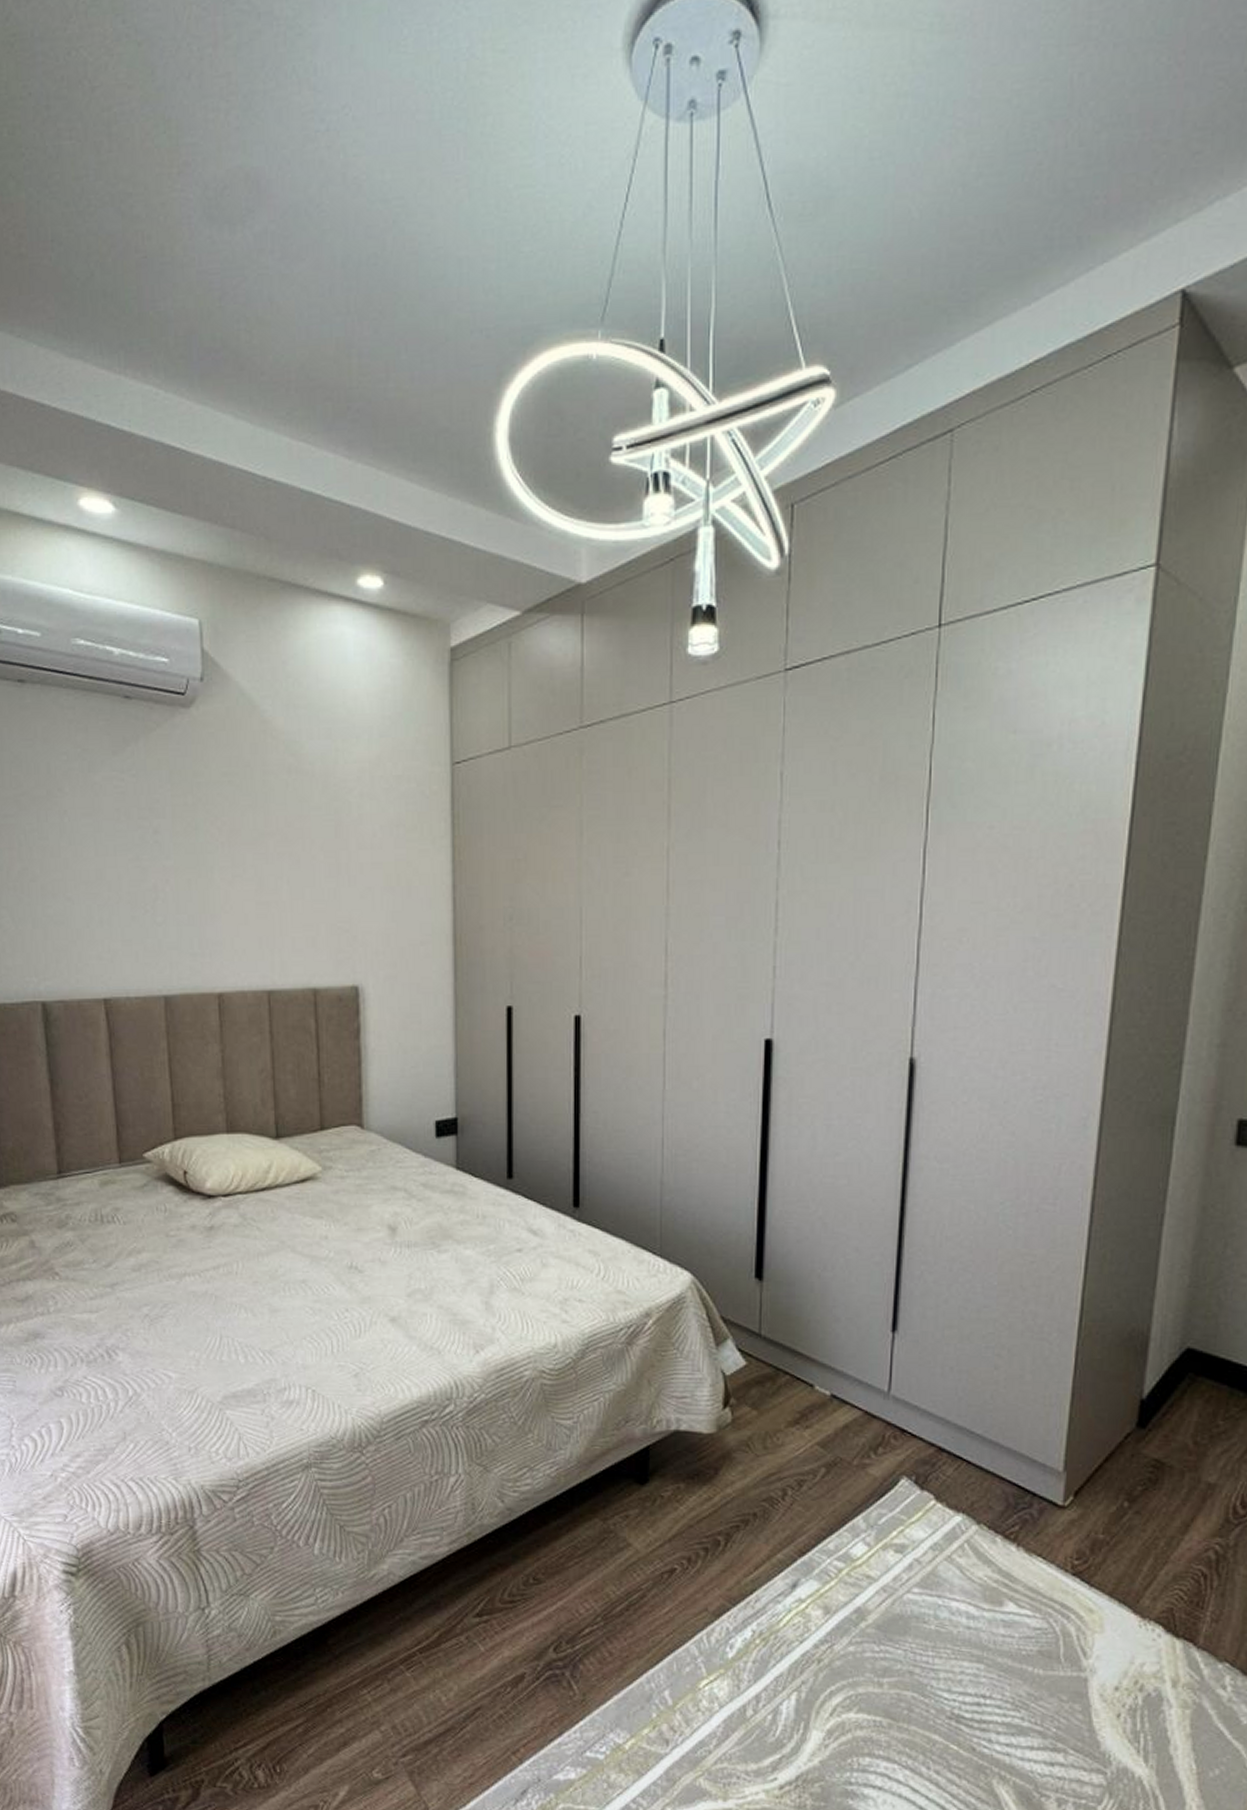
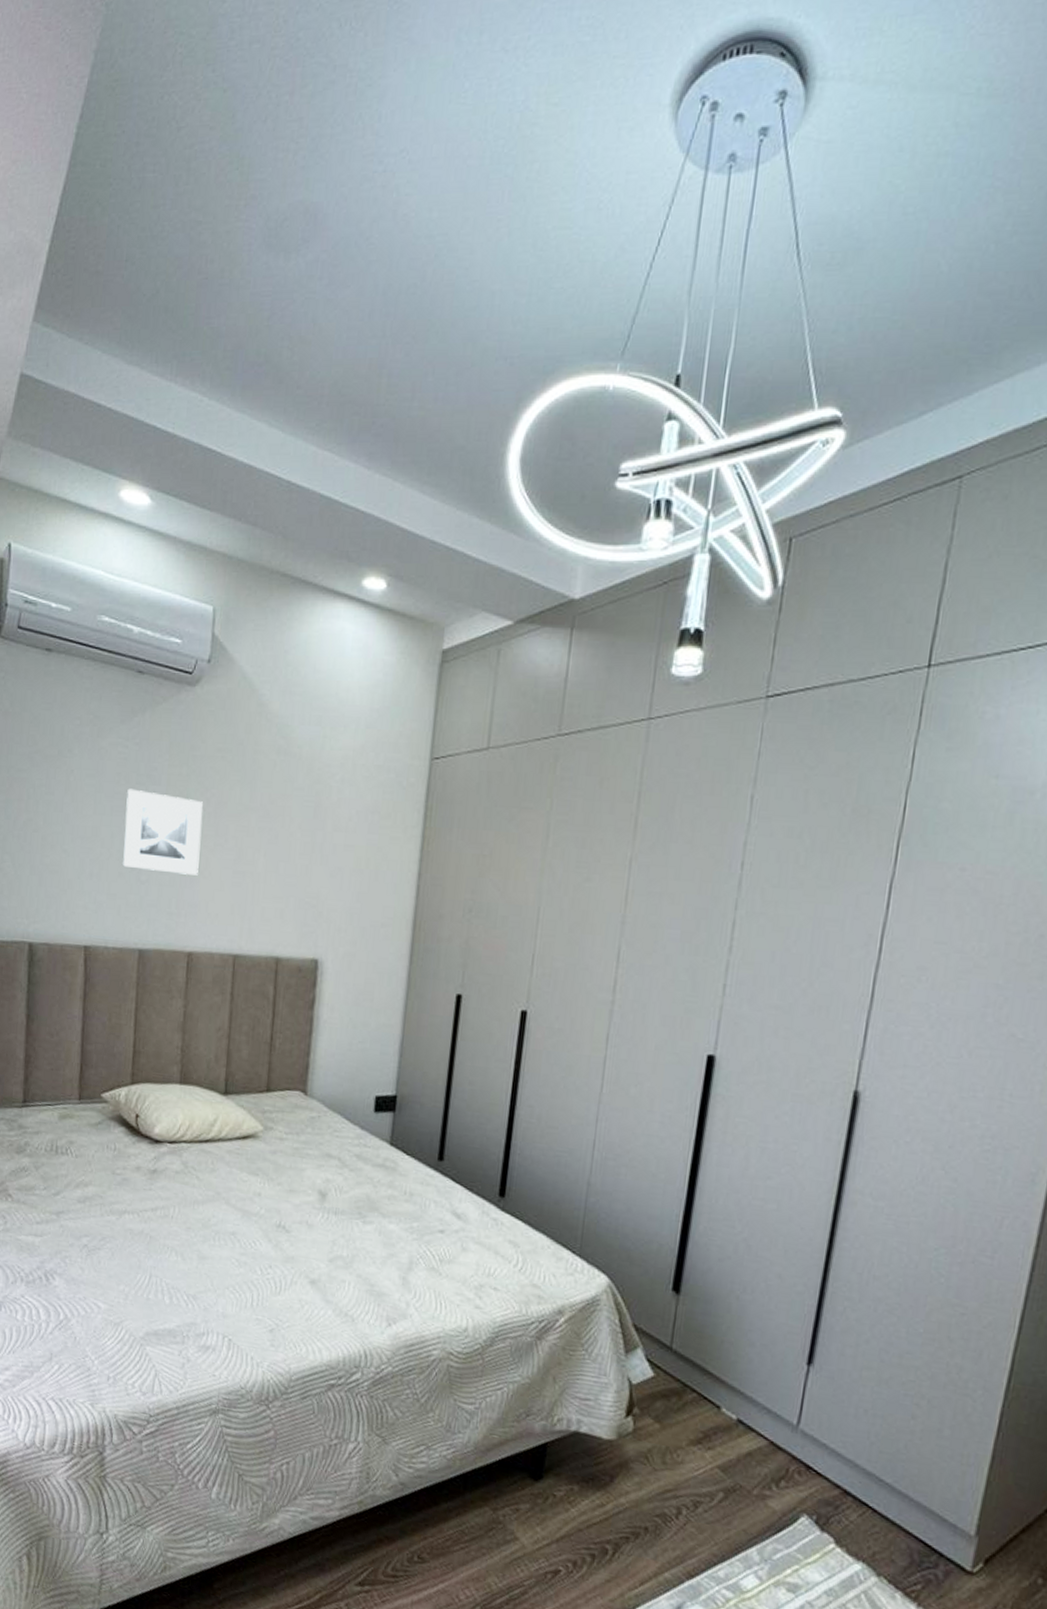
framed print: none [129,824,218,912] -> present [123,788,203,876]

